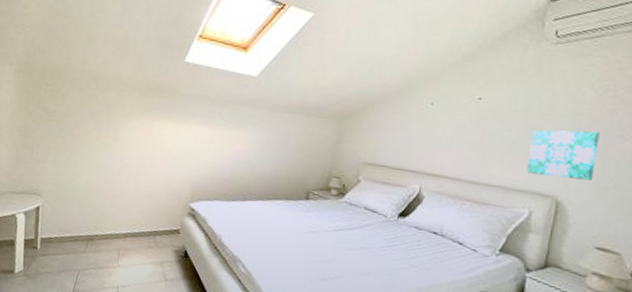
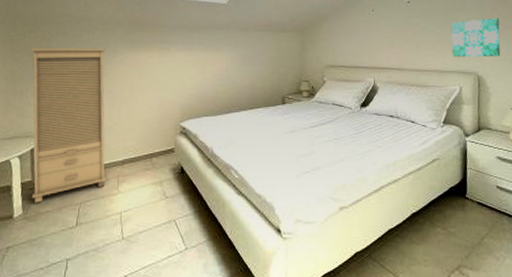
cabinet: none [33,102,120,263] -> present [30,47,107,203]

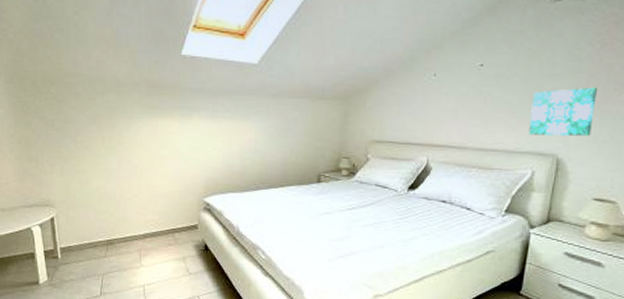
cabinet: present [30,47,107,203] -> none [42,111,128,271]

